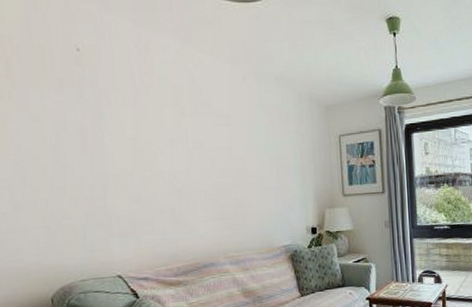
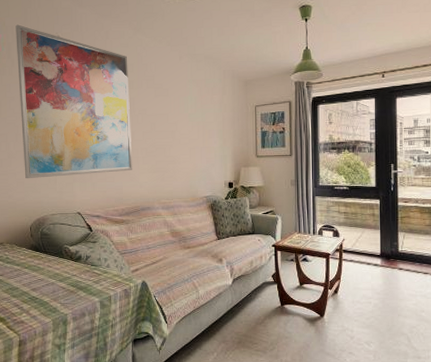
wall art: none [15,33,190,237] -> present [15,24,133,179]

